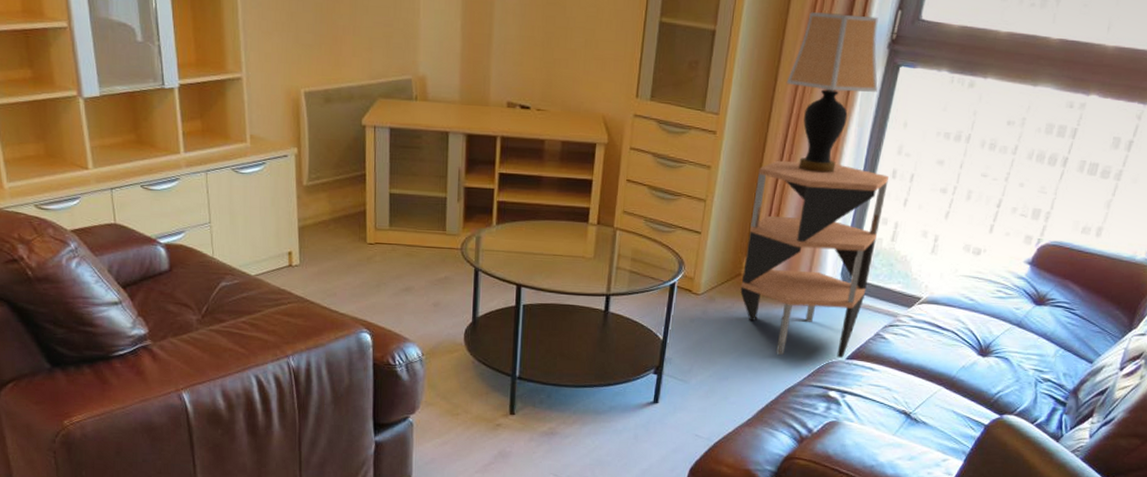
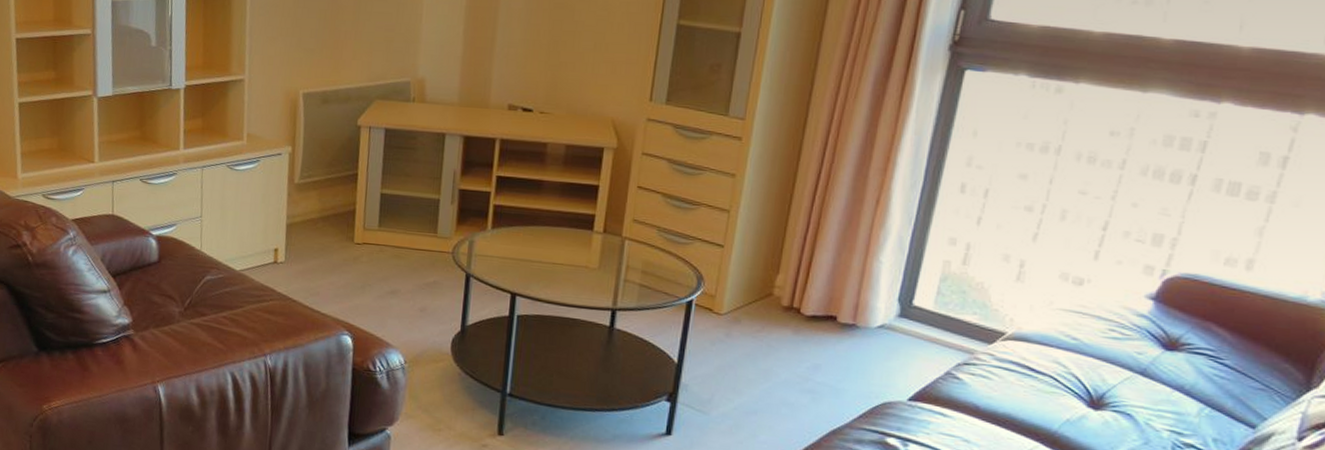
side table: present [740,160,889,358] -> none [771,169,956,399]
table lamp: present [786,12,878,174] -> none [825,13,938,186]

